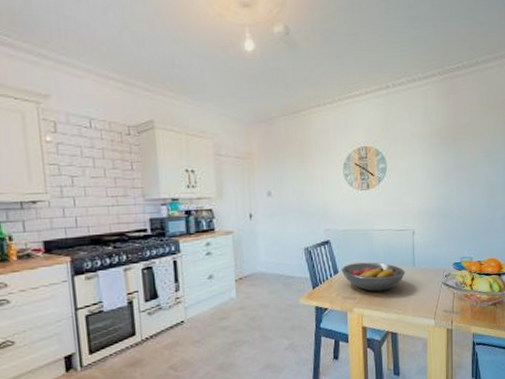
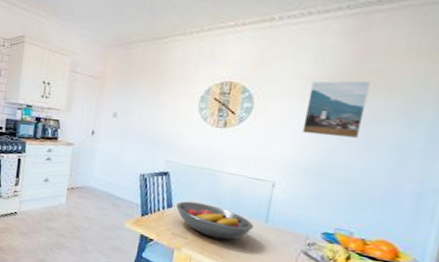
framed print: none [425,133,463,183] -> present [302,80,371,139]

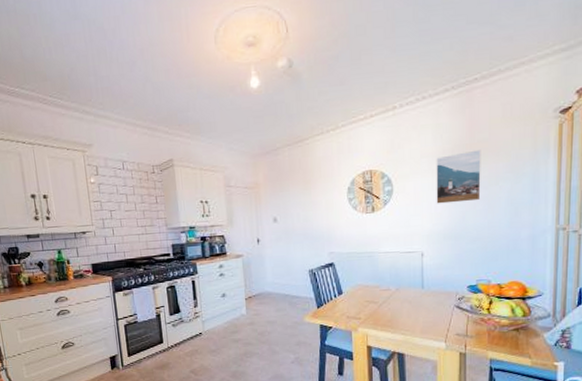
fruit bowl: present [175,201,255,240] -> none [345,284,414,313]

